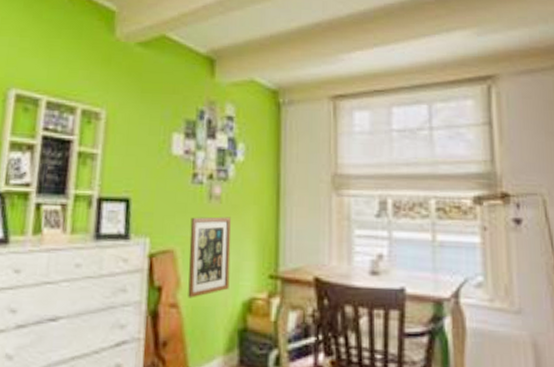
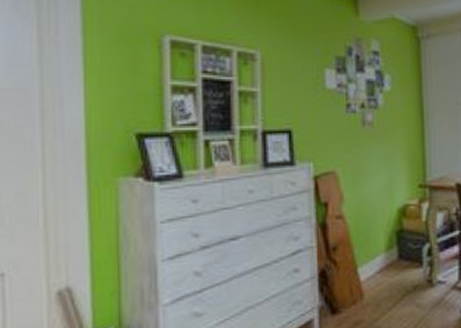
wall art: present [188,216,231,299] -> none [348,139,386,210]

